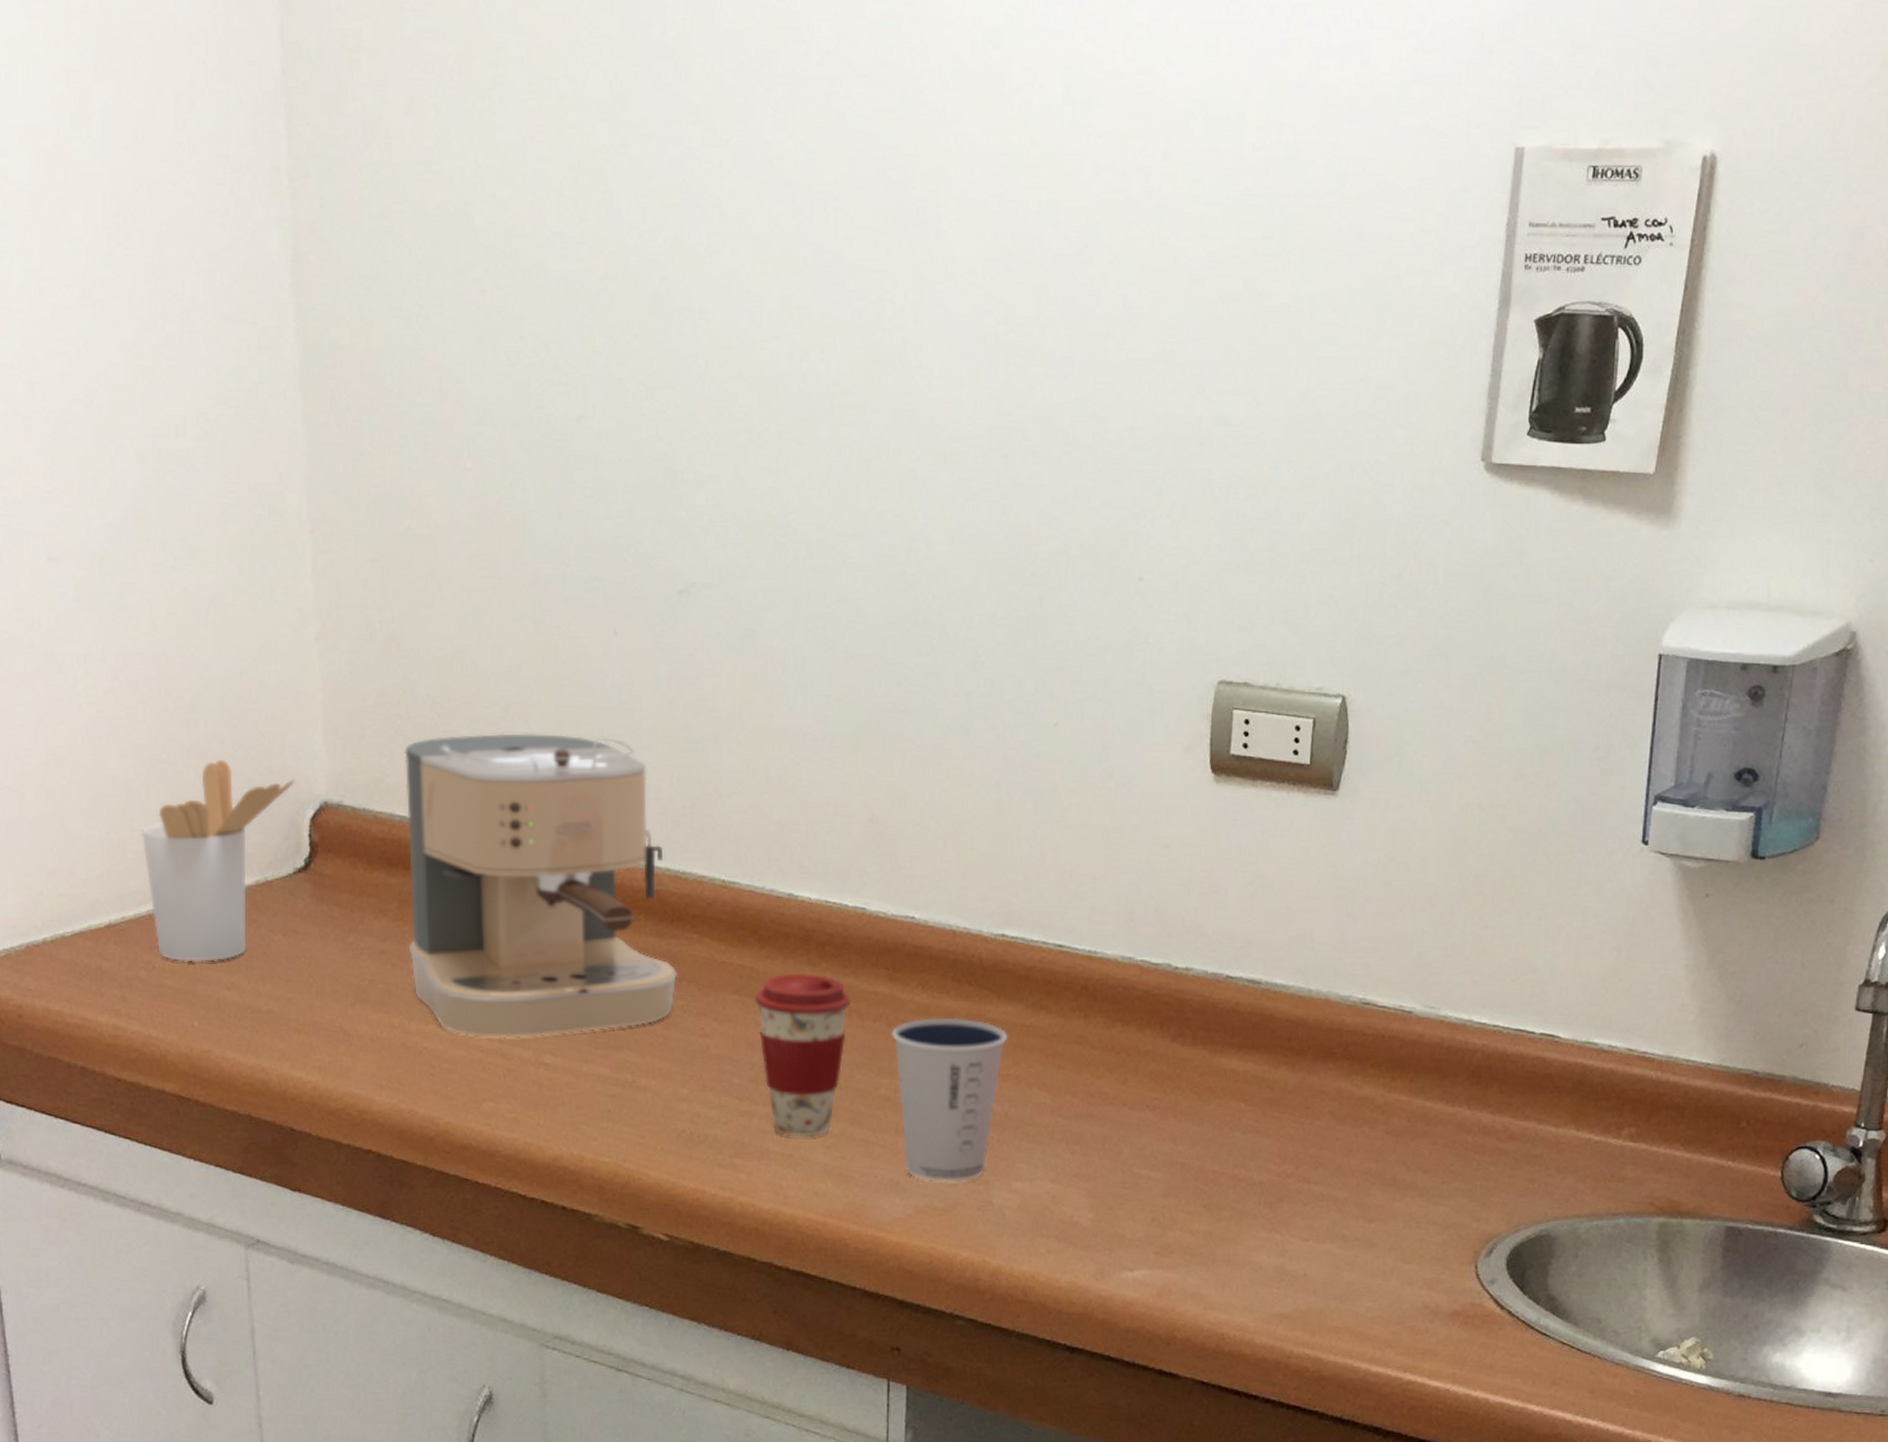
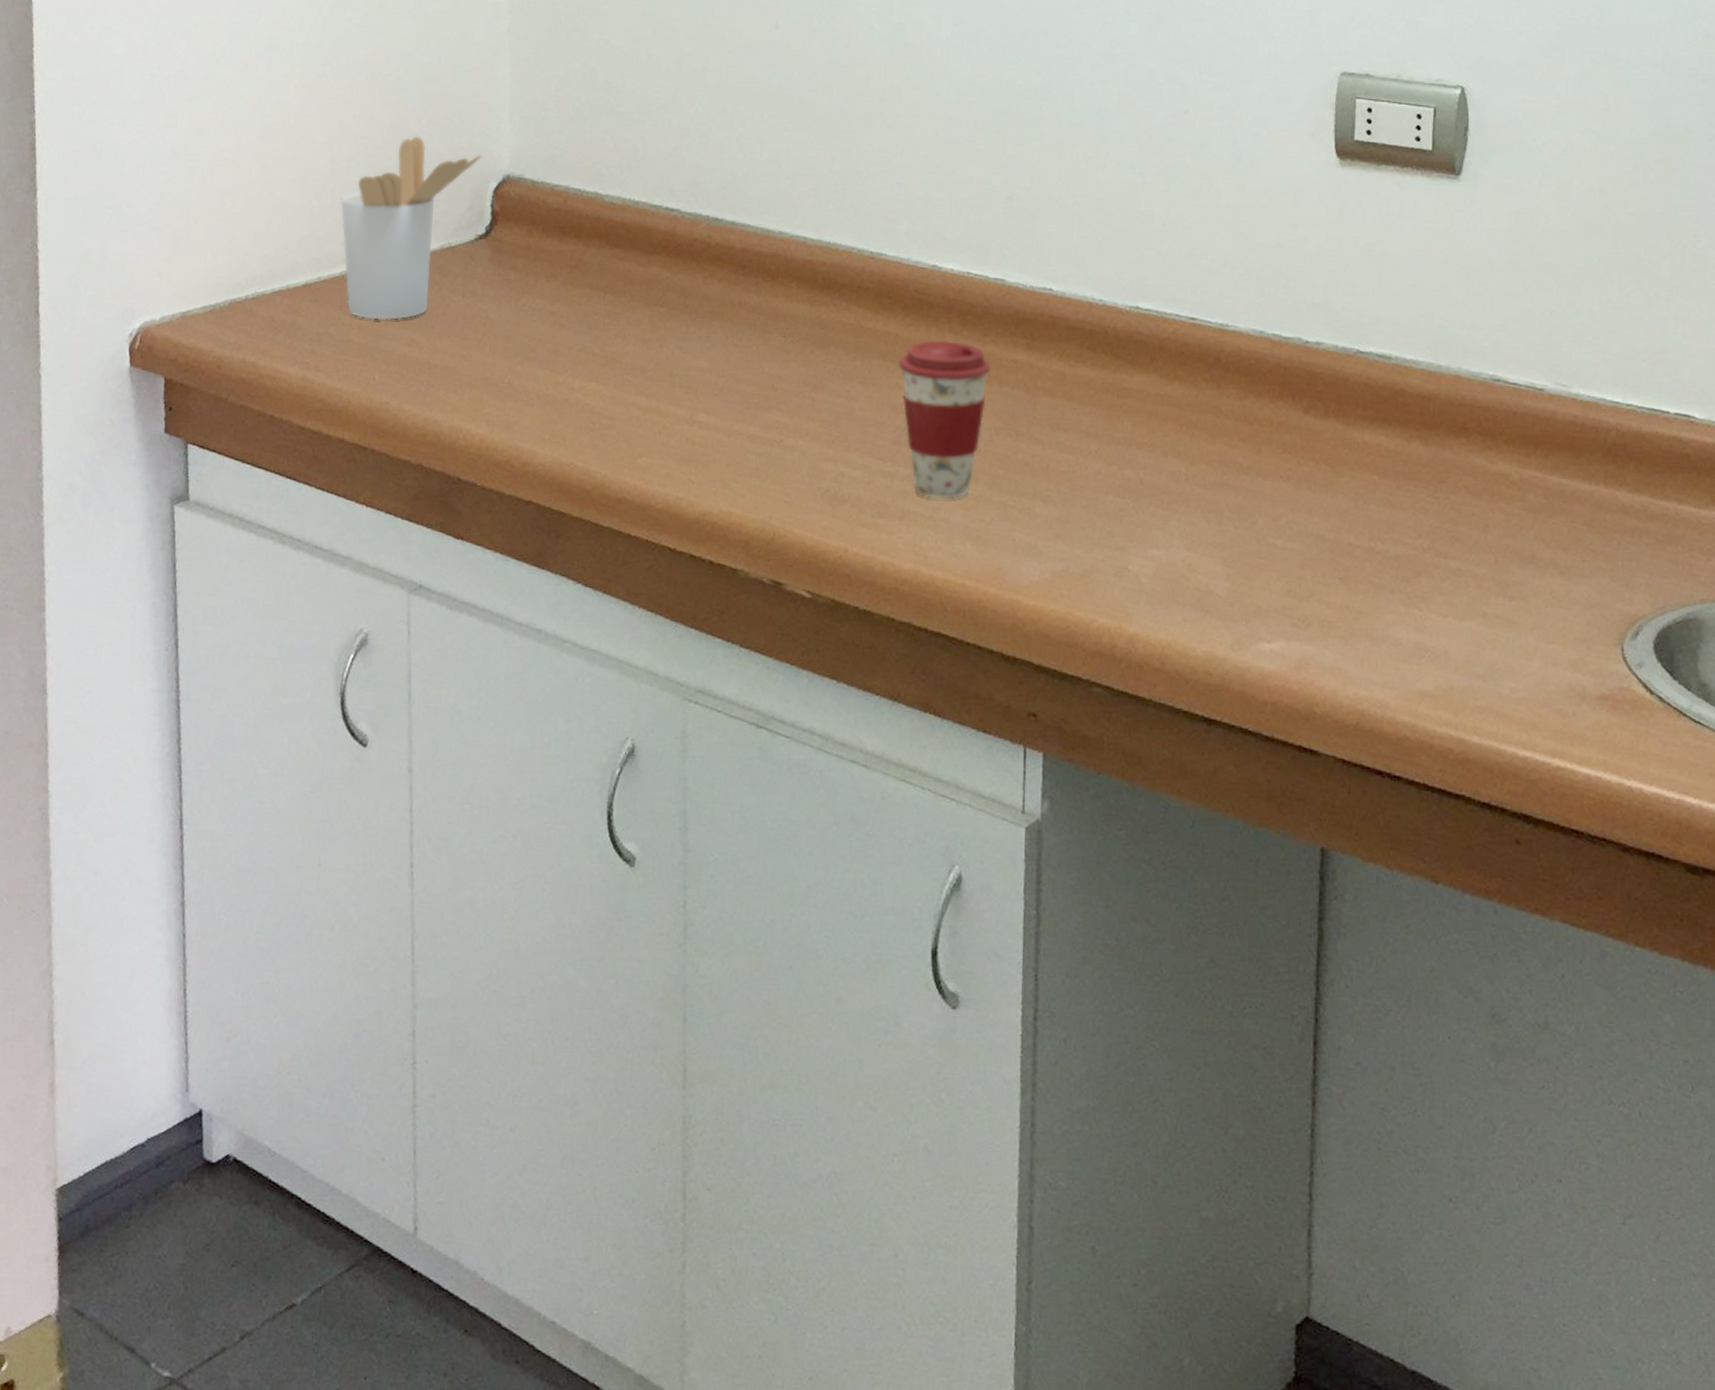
coffee maker: present [404,733,678,1038] -> none [576,115,827,397]
dixie cup: present [891,1017,1008,1182] -> none [1029,385,1143,548]

